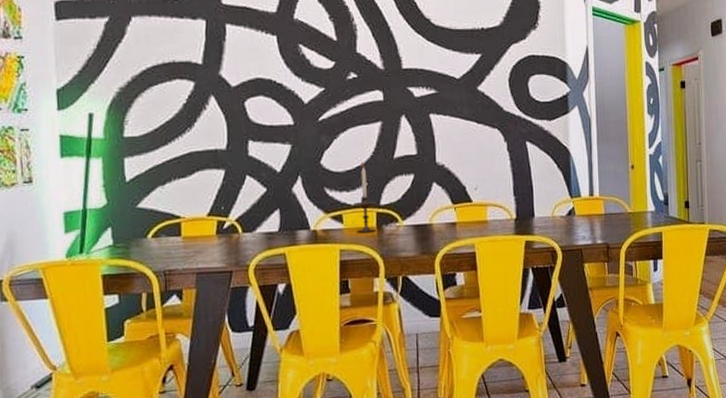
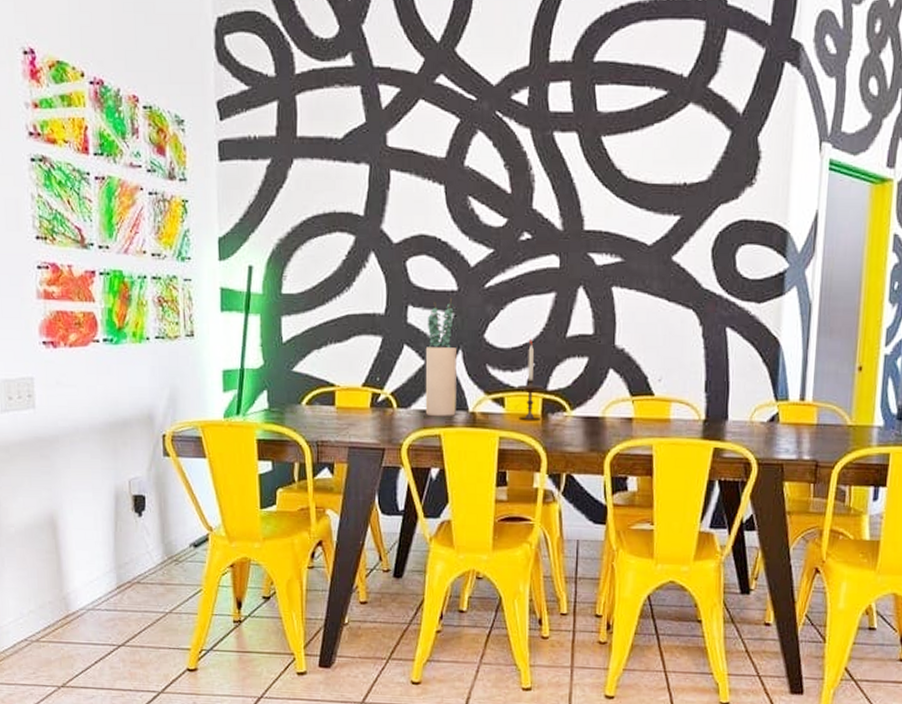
vase: none [266,131,299,238] -> present [425,297,457,418]

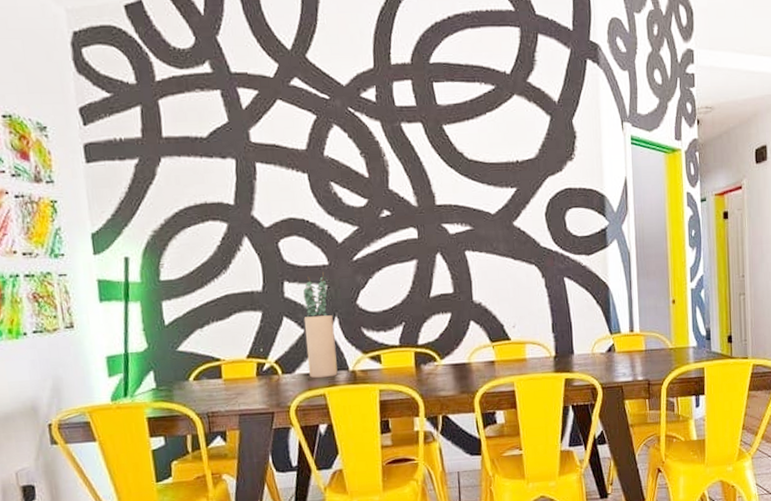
candlestick: present [518,338,544,422] -> none [391,301,415,374]

